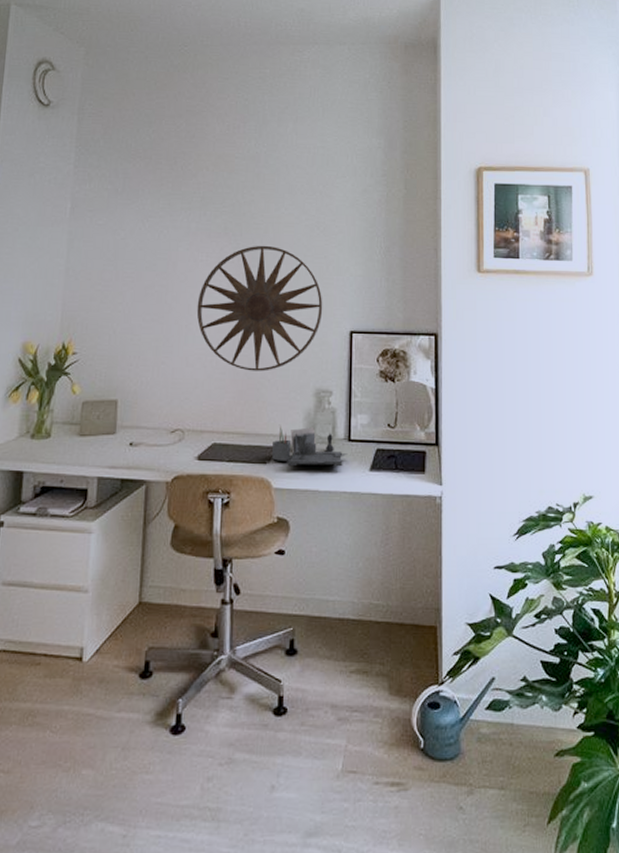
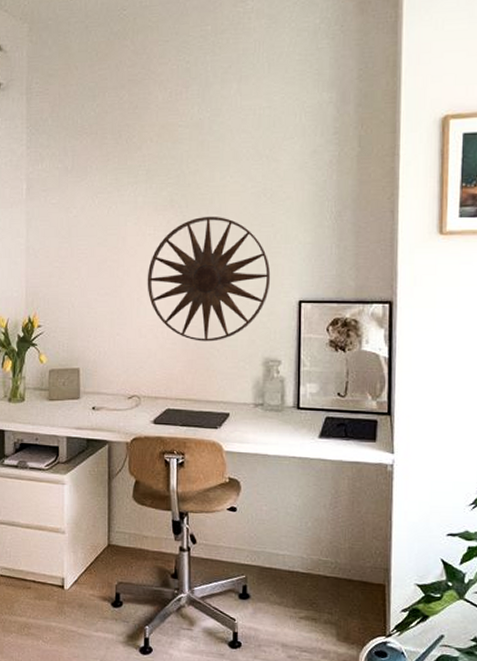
desk organizer: present [272,424,347,467] -> none [223,392,296,433]

